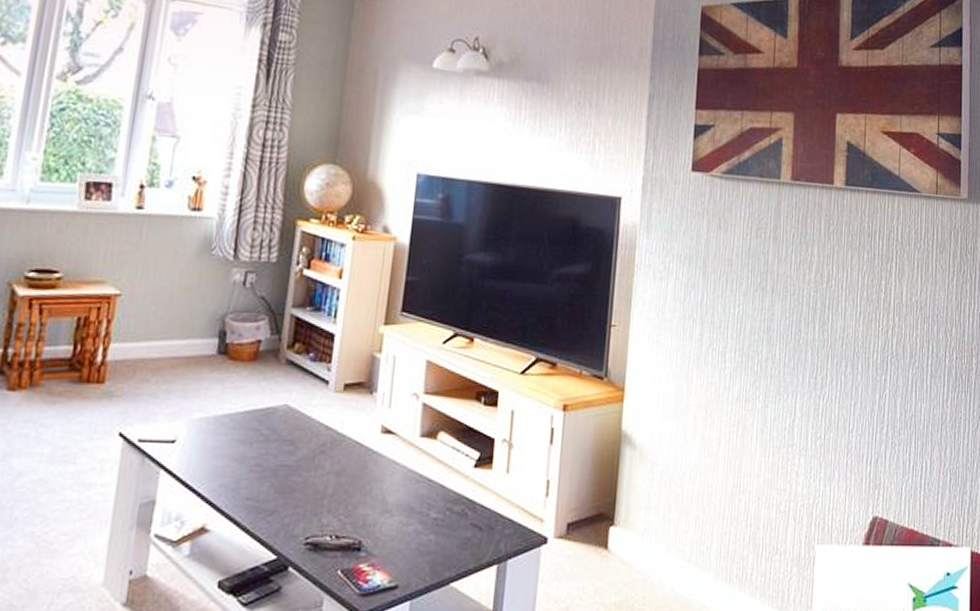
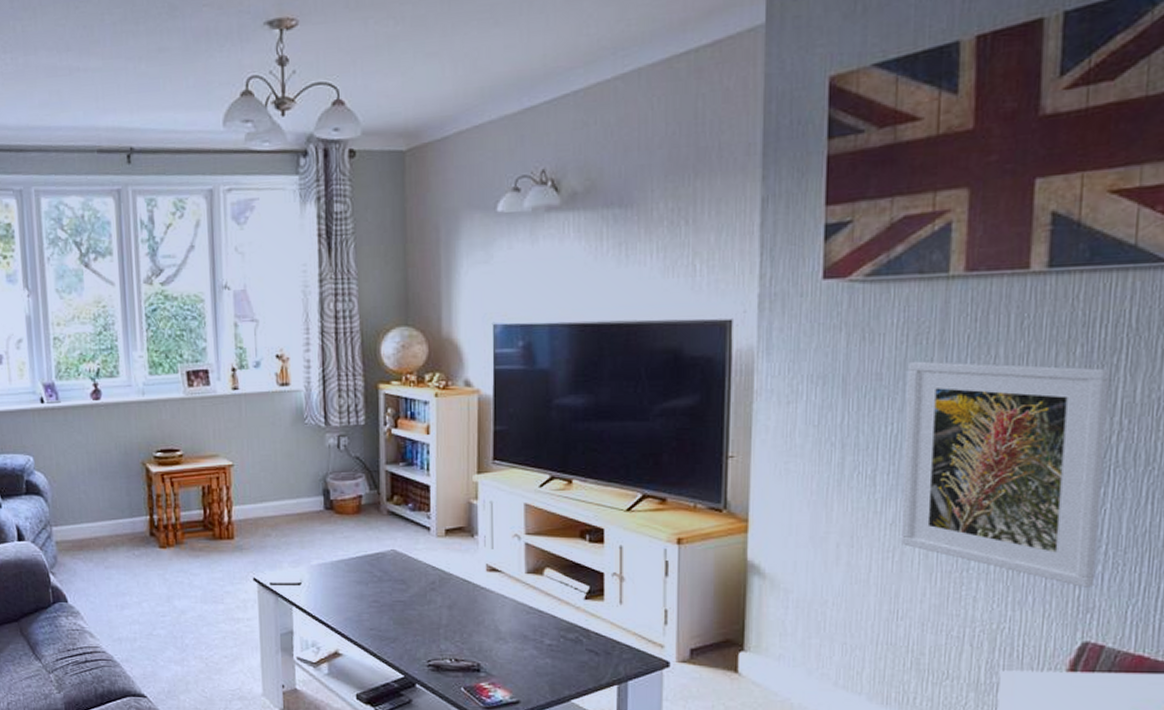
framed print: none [742,251,886,465] -> present [900,361,1110,587]

